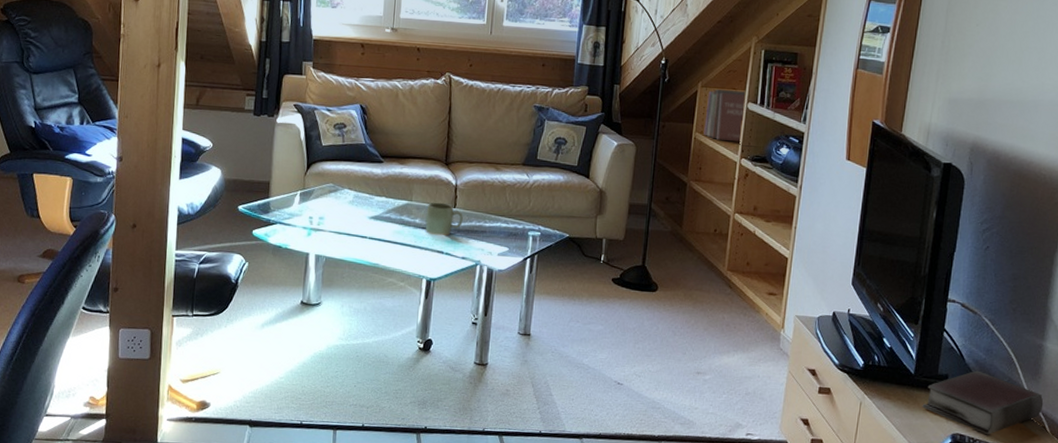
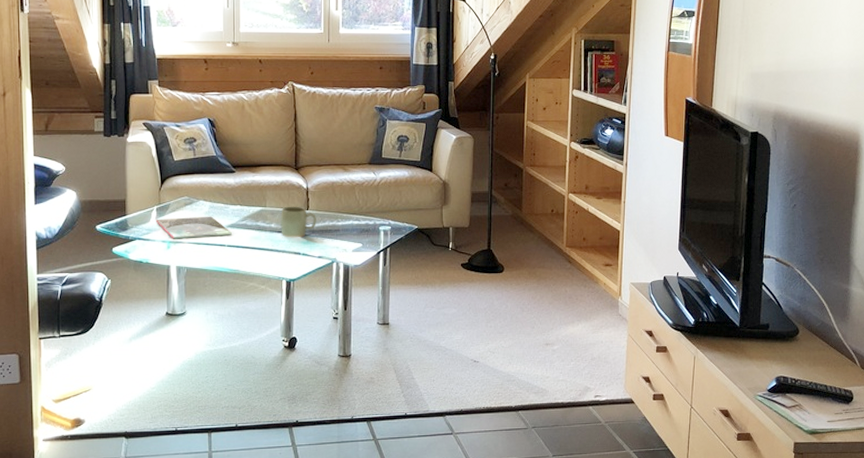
magazine: none [298,204,375,228] -> present [155,216,232,239]
books: present [704,88,746,142] -> none [535,79,570,127]
bible: present [922,370,1044,435] -> none [748,317,853,375]

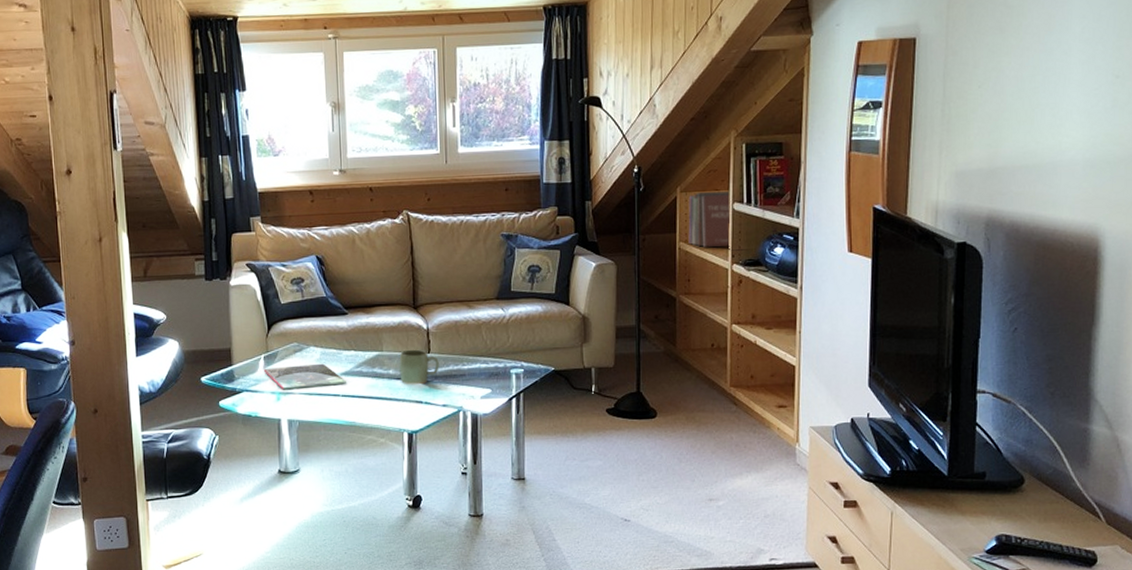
books: none [535,79,570,127] -> present [688,192,731,248]

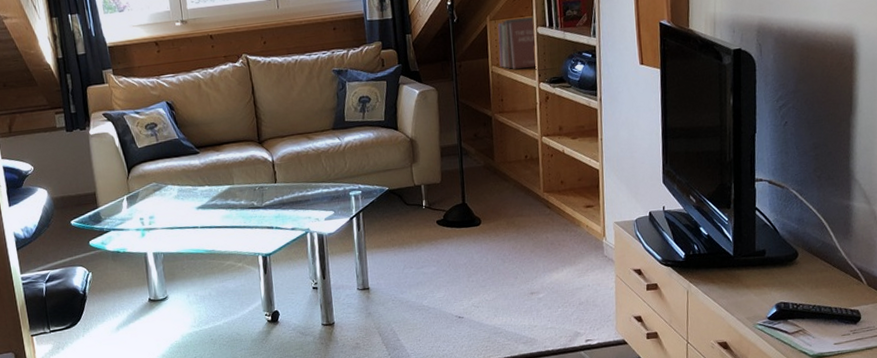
magazine: present [263,363,346,390] -> none [127,199,203,227]
mug: present [399,349,439,385] -> none [249,180,286,213]

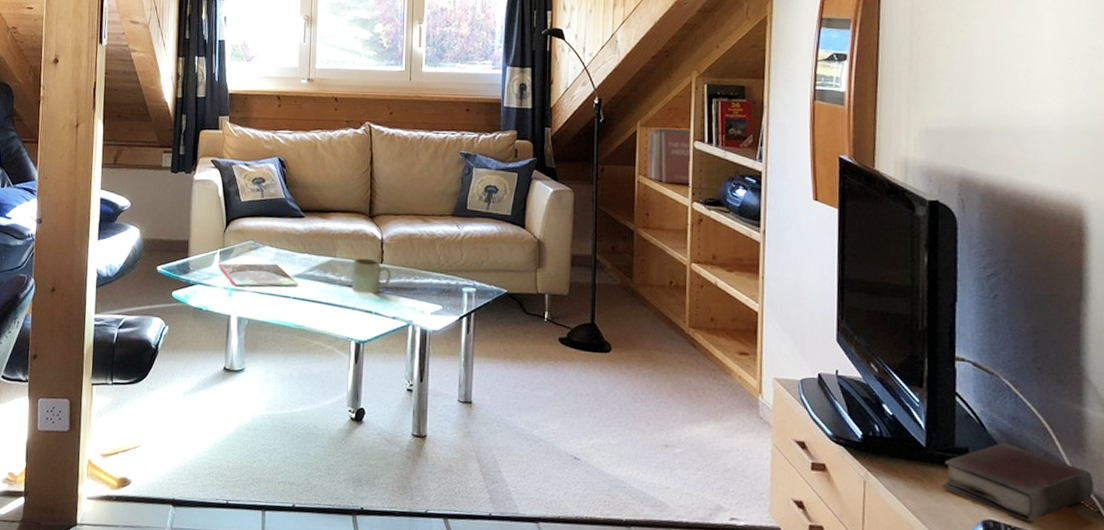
magazine: none [127,199,203,227] -> present [218,263,298,287]
mug: none [249,180,286,213] -> present [351,258,391,295]
bible: none [745,240,858,299] -> present [940,442,1095,522]

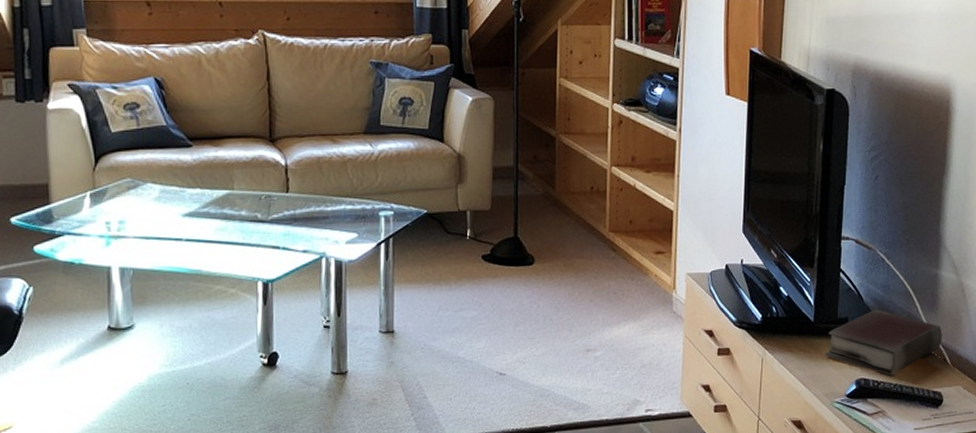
magazine: present [218,263,298,287] -> none [89,202,190,233]
mug: present [351,258,391,295] -> none [253,188,299,229]
books: present [648,127,691,185] -> none [569,25,612,86]

